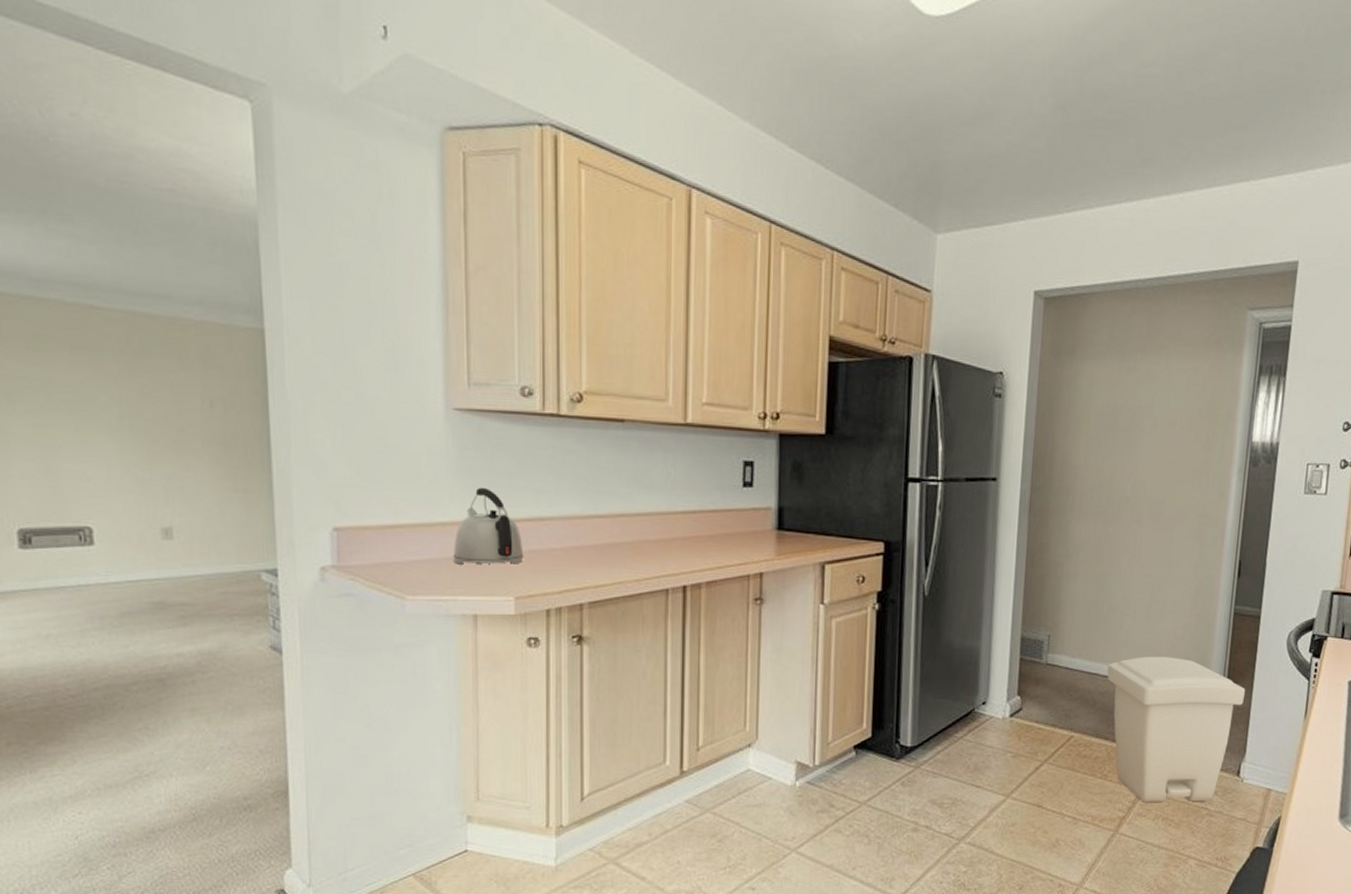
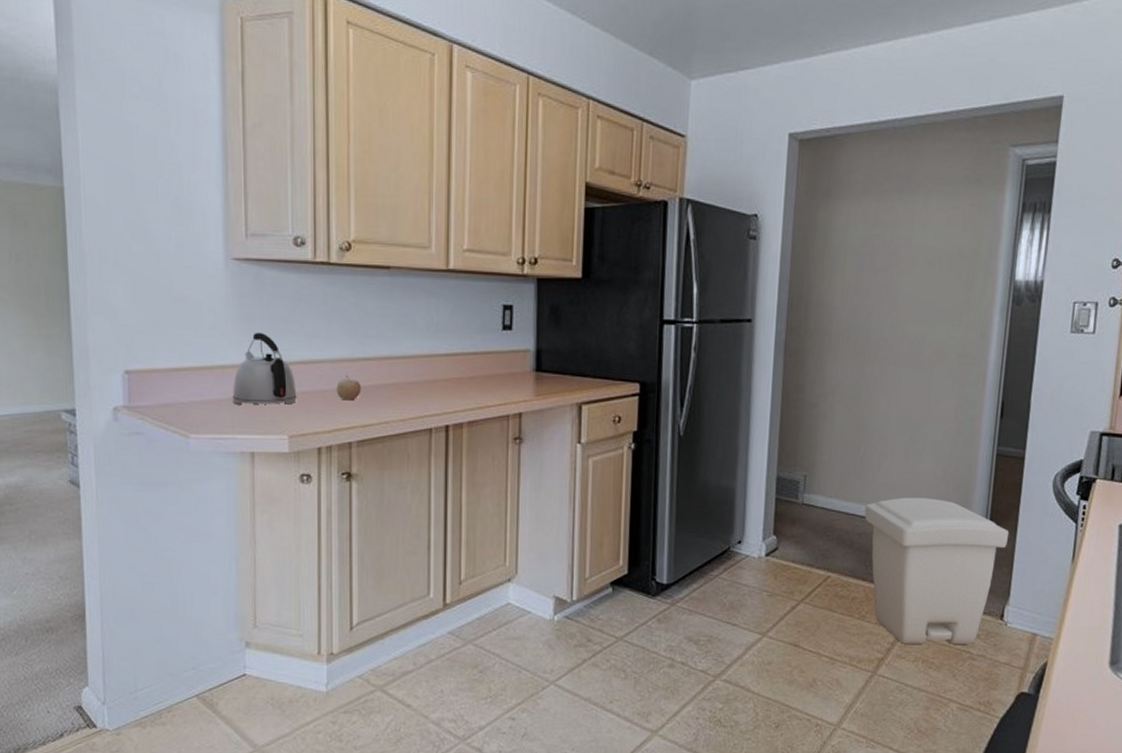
fruit: none [566,534,594,560] -> present [336,376,362,401]

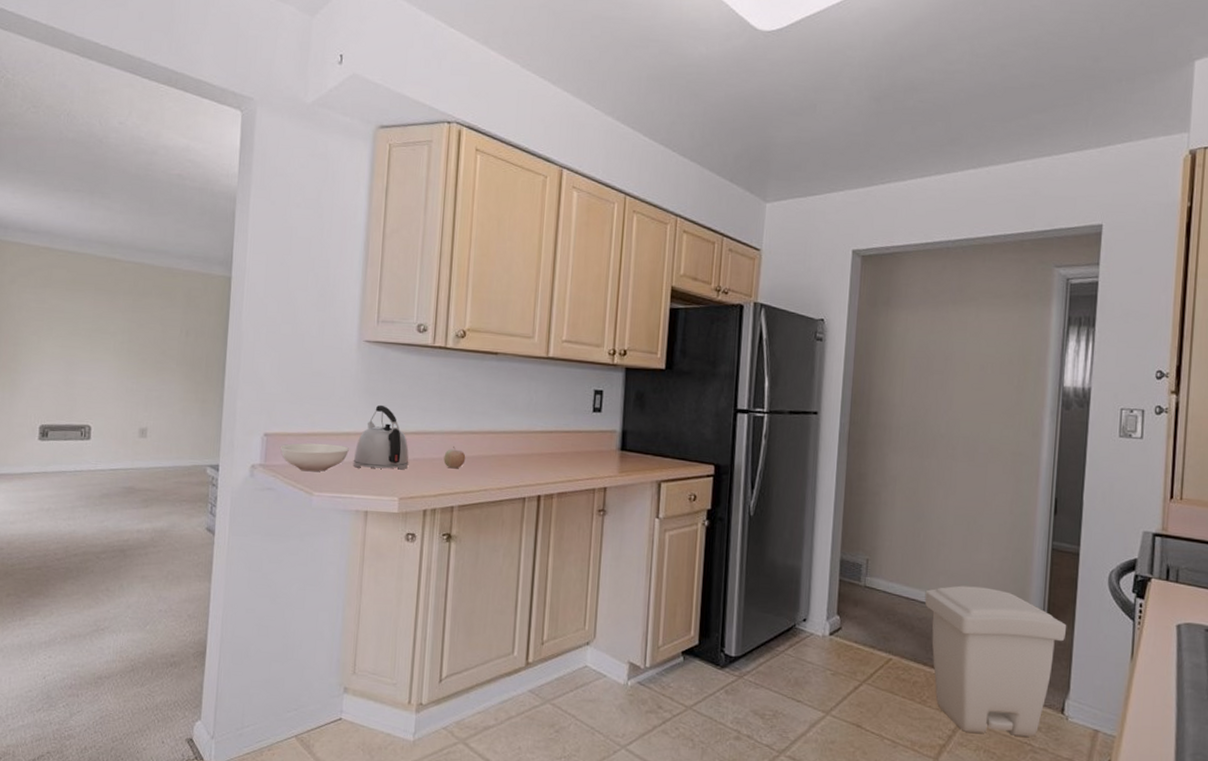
bowl: none [144,379,227,412] -> present [279,443,350,472]

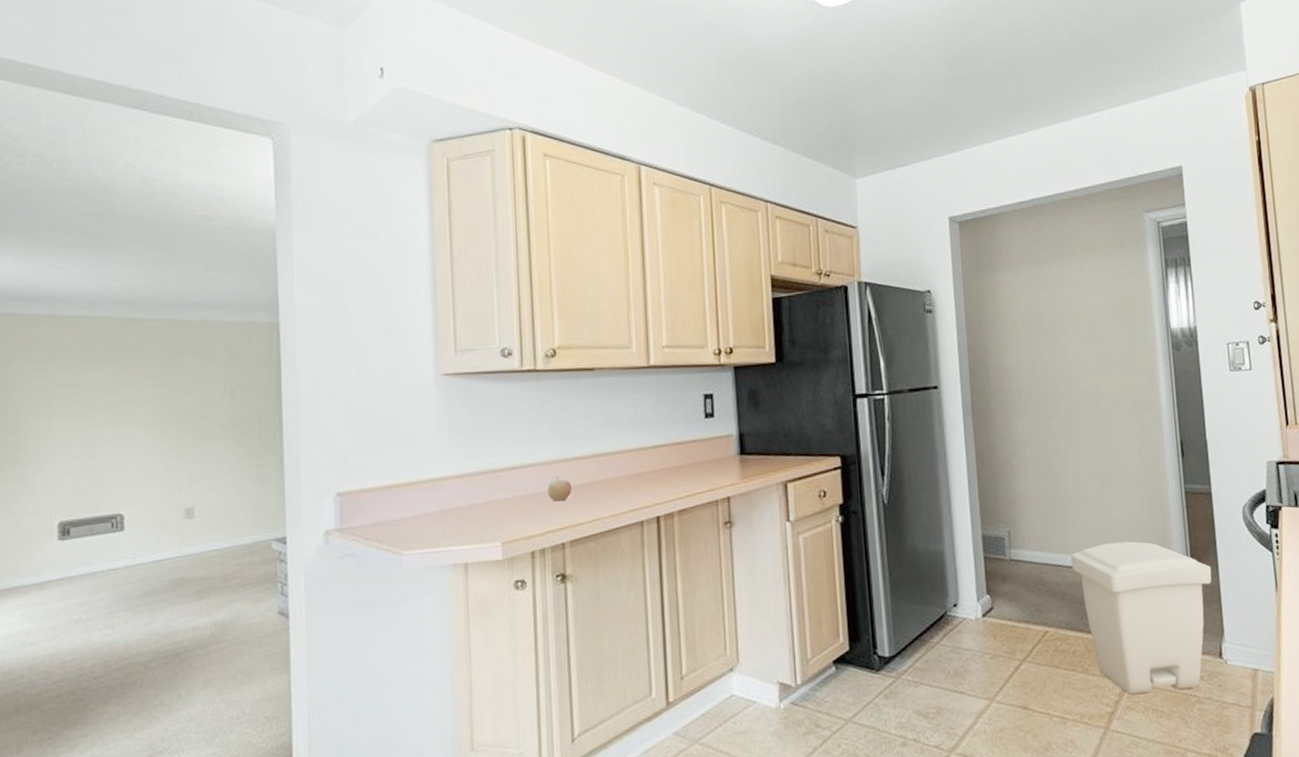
bowl: present [279,443,350,472] -> none [356,493,439,530]
kettle: present [353,404,409,470] -> none [444,442,509,517]

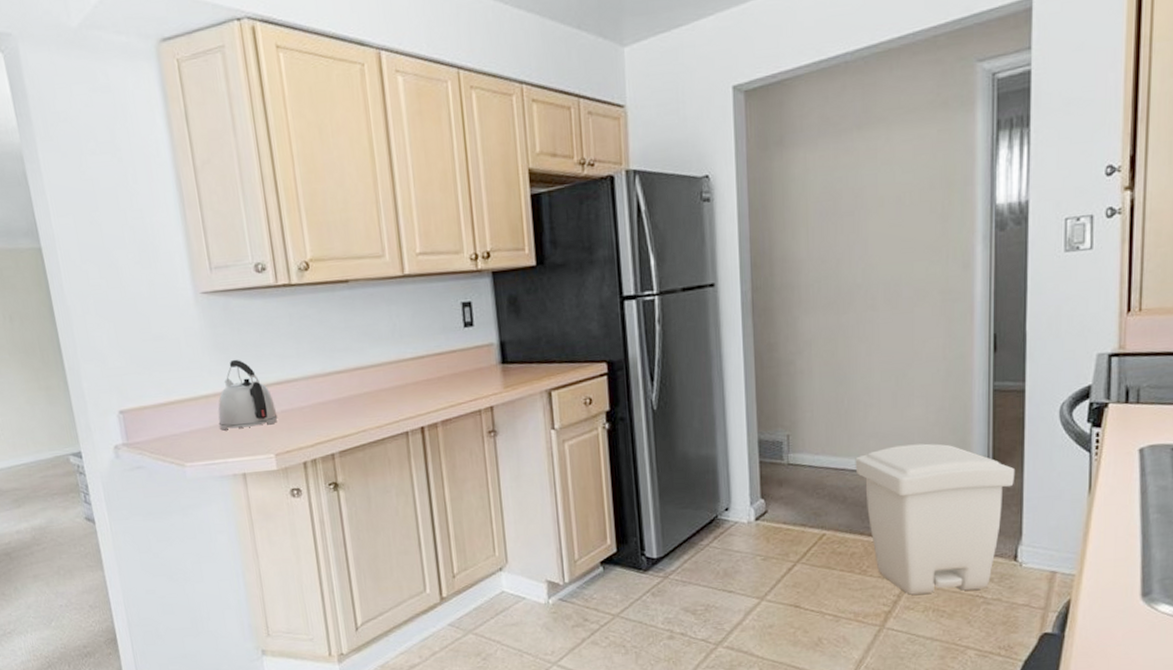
kettle: none [444,442,509,517] -> present [217,359,278,431]
fruit: present [547,477,572,502] -> none [312,391,337,415]

